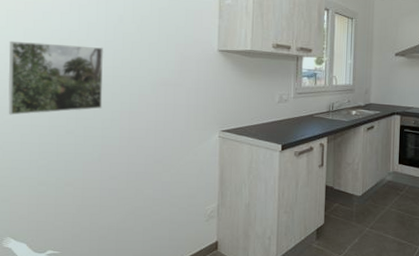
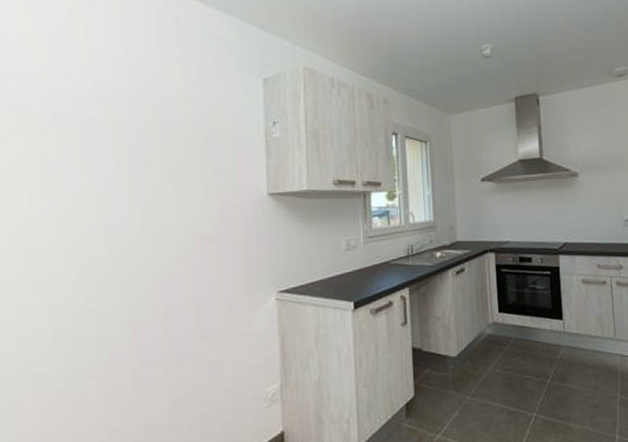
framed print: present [8,40,104,115] -> none [11,203,130,296]

